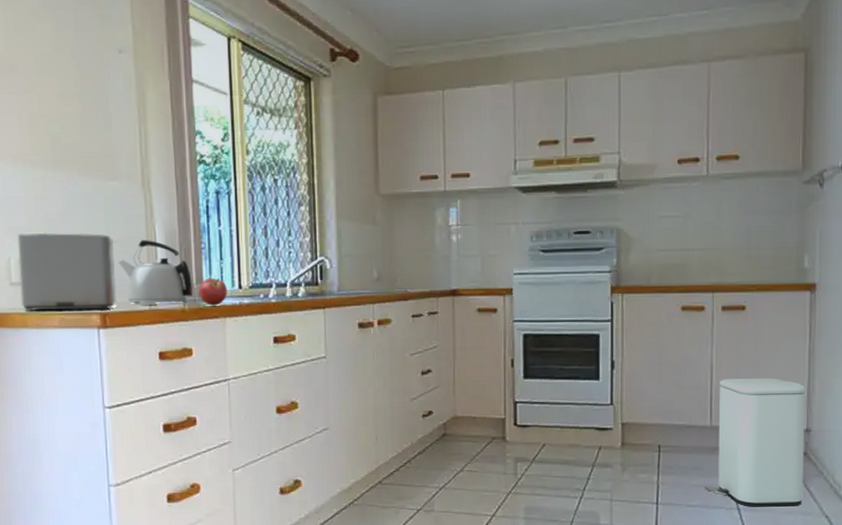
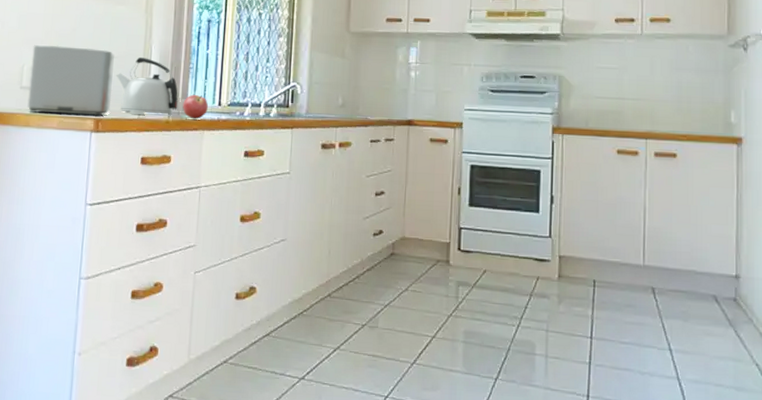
pedal bin: present [703,378,806,507] -> none [636,221,734,352]

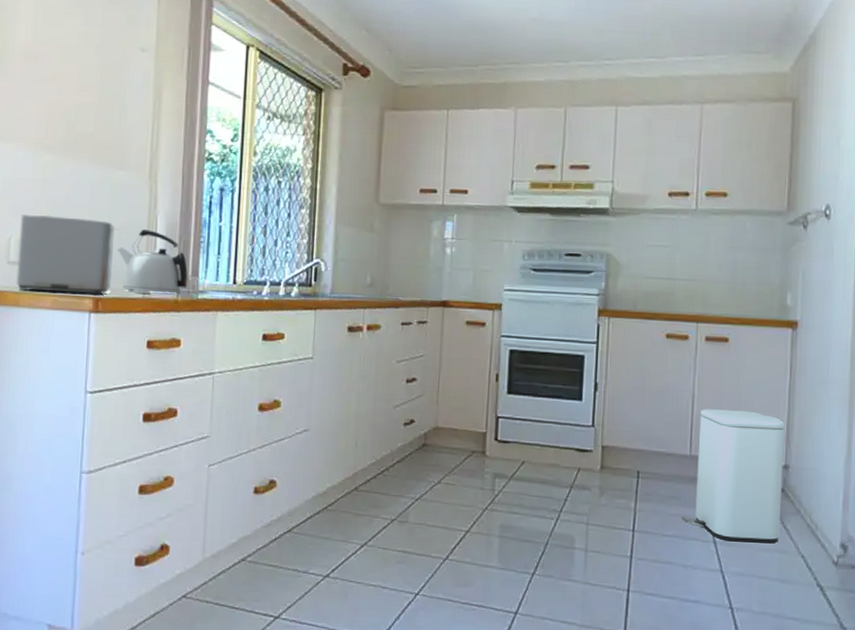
fruit: present [182,94,209,119] -> none [193,271,222,299]
pedal bin: none [636,221,734,352] -> present [680,409,785,544]

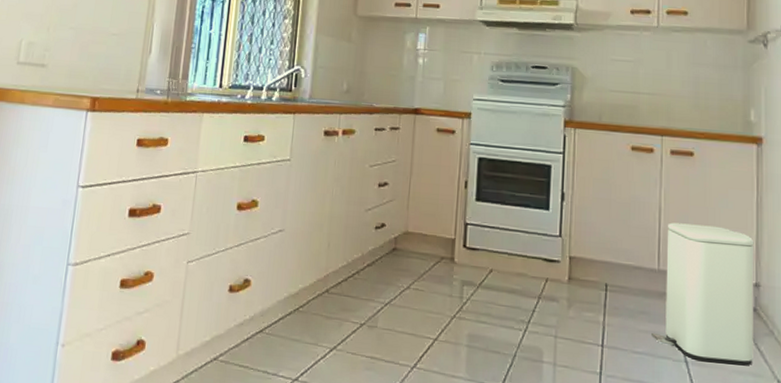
toaster: present [16,215,115,295] -> none [23,20,115,94]
kettle: present [117,230,188,295] -> none [115,35,179,97]

